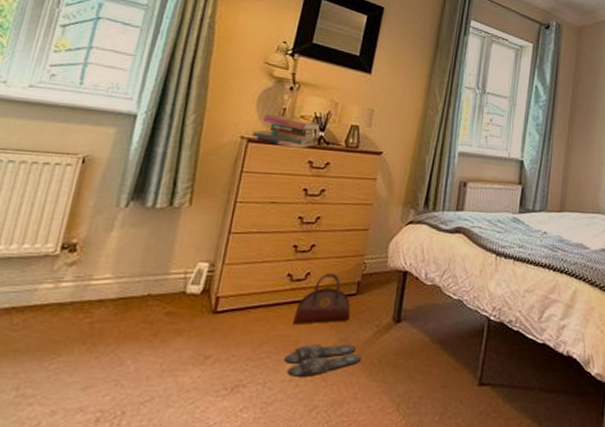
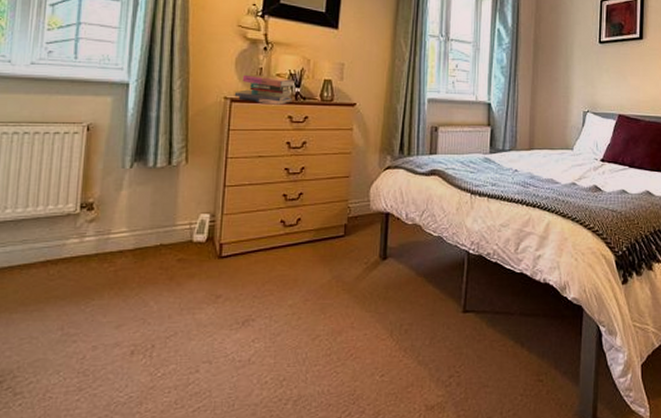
slippers: present [285,344,361,377] -> none [286,281,354,311]
handbag: present [293,273,351,325] -> none [291,218,341,265]

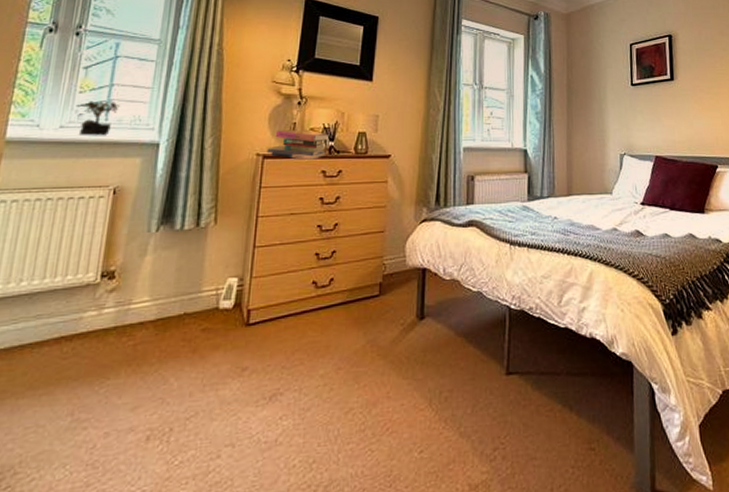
succulent plant: none [49,38,88,74] -> present [78,100,120,136]

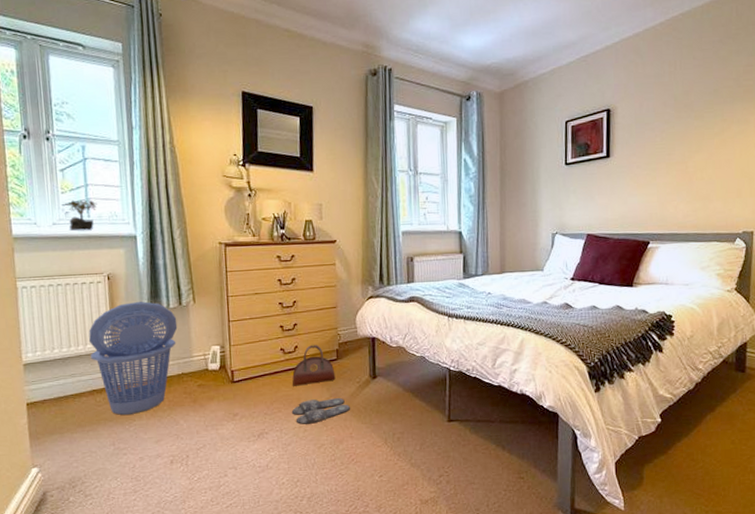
laundry basket: none [69,221,190,371] -> present [89,302,178,415]
books: present [266,129,328,160] -> none [227,219,279,247]
slippers: none [317,345,390,381] -> present [292,398,350,424]
handbag: none [322,277,376,330] -> present [292,345,336,386]

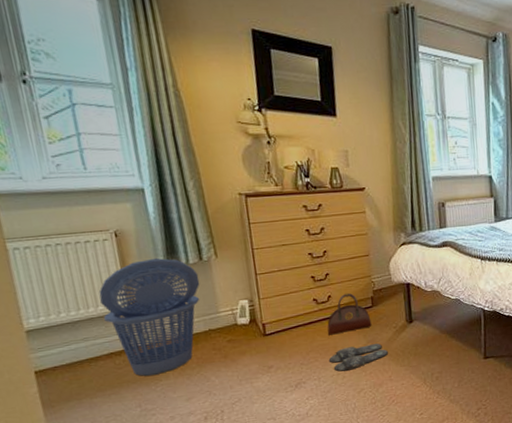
succulent plant: present [65,199,97,232] -> none [55,149,94,186]

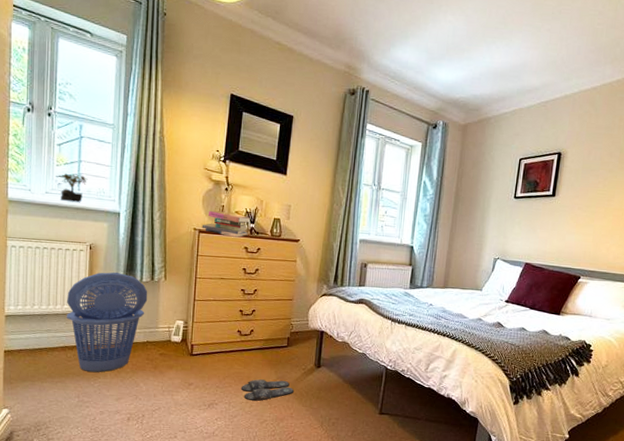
succulent plant: none [55,149,94,186] -> present [59,173,88,203]
books: none [247,168,304,197] -> present [201,210,250,237]
handbag: present [327,293,372,335] -> none [245,331,284,366]

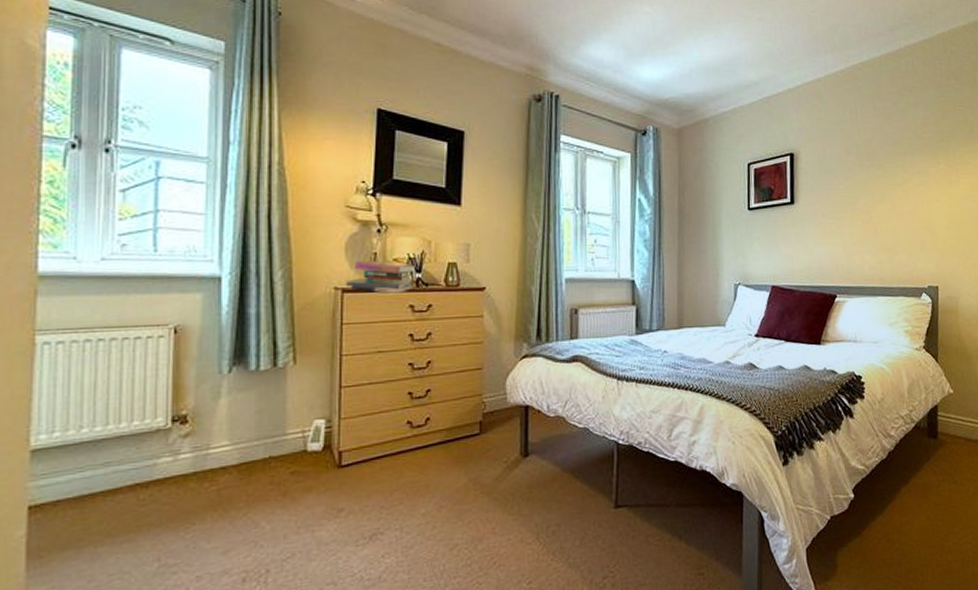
succulent plant: present [59,173,88,203] -> none [122,228,169,270]
laundry basket: present [67,272,148,372] -> none [138,362,269,518]
slippers: present [242,379,294,401] -> none [418,483,494,520]

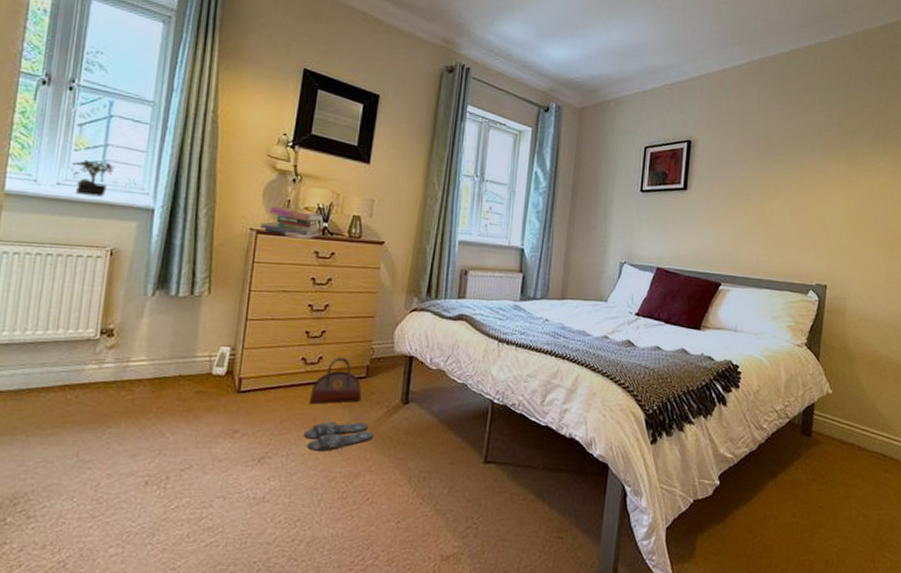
succulent plant: none [122,228,169,270] -> present [75,159,115,197]
slippers: none [418,483,494,520] -> present [304,422,373,451]
handbag: none [421,416,477,470] -> present [310,357,362,404]

